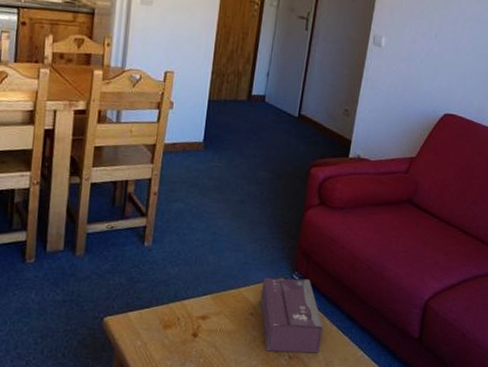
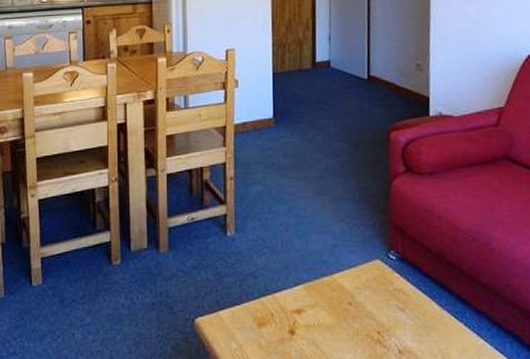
tissue box: present [260,277,323,353] -> none [356,258,433,346]

